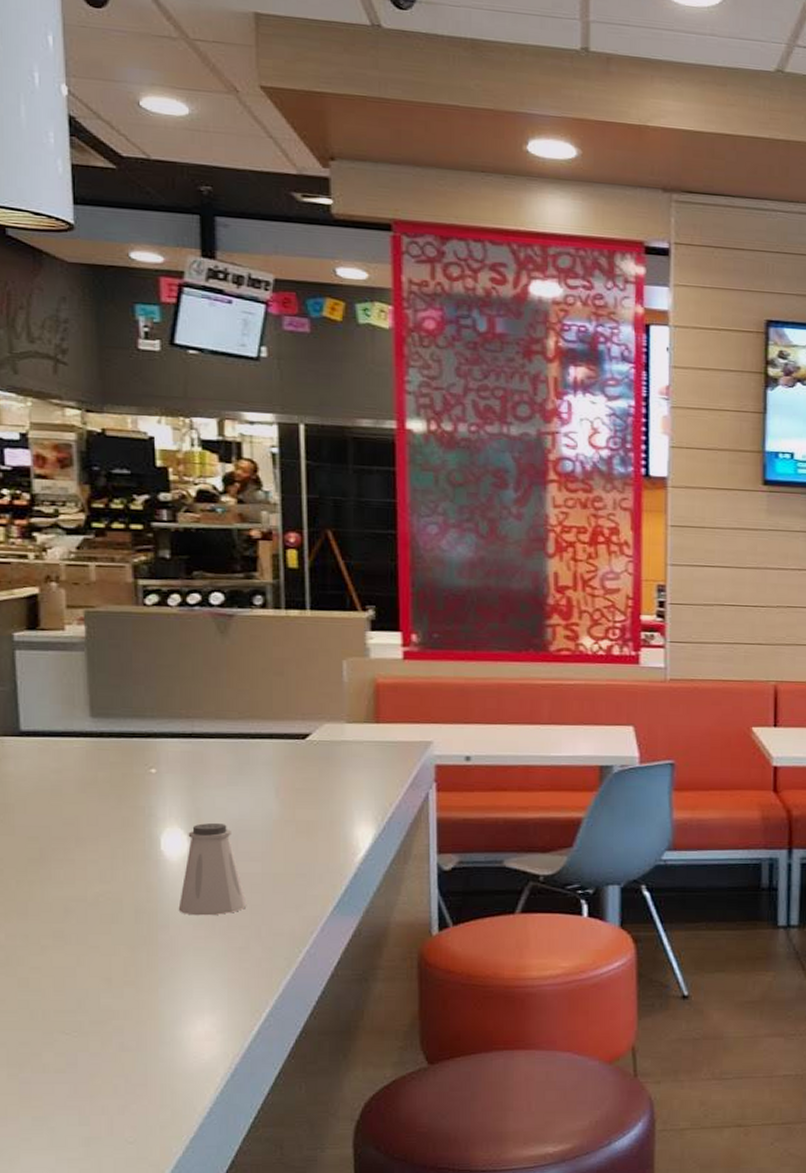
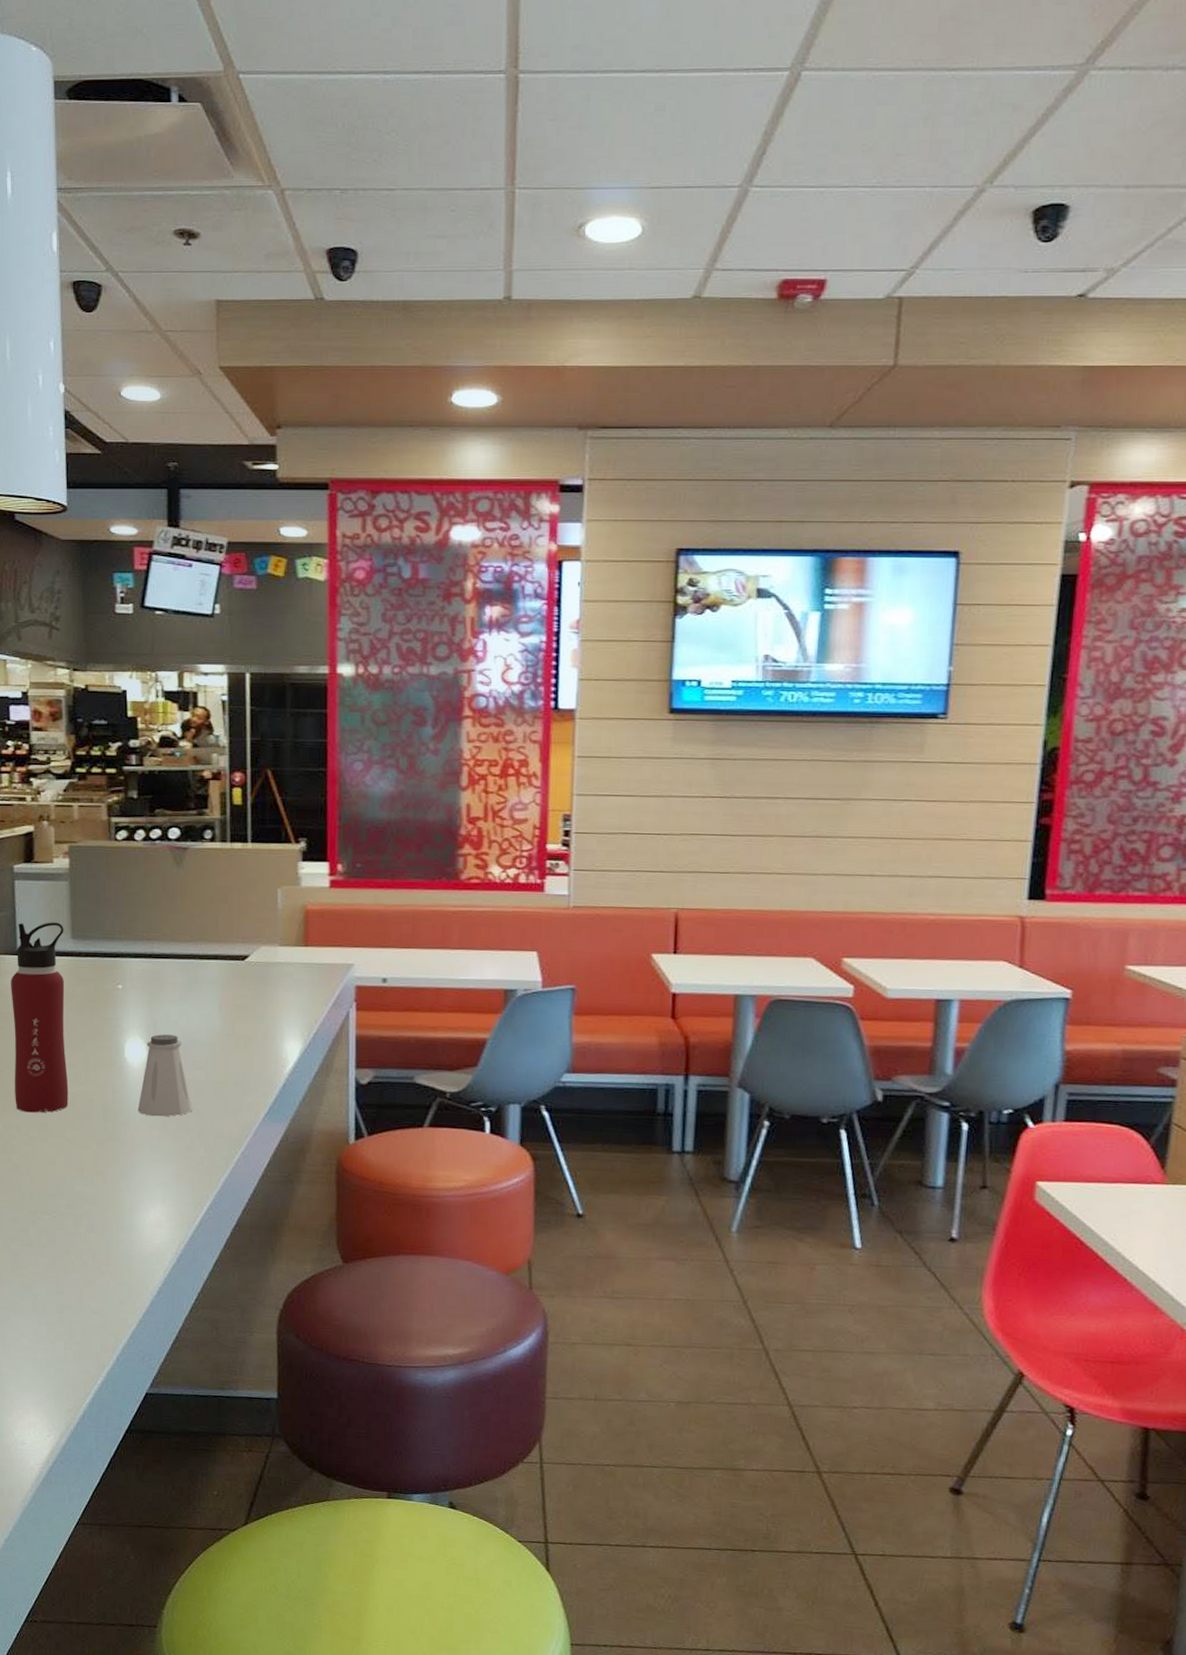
water bottle: none [12,698,90,918] -> present [11,922,69,1113]

